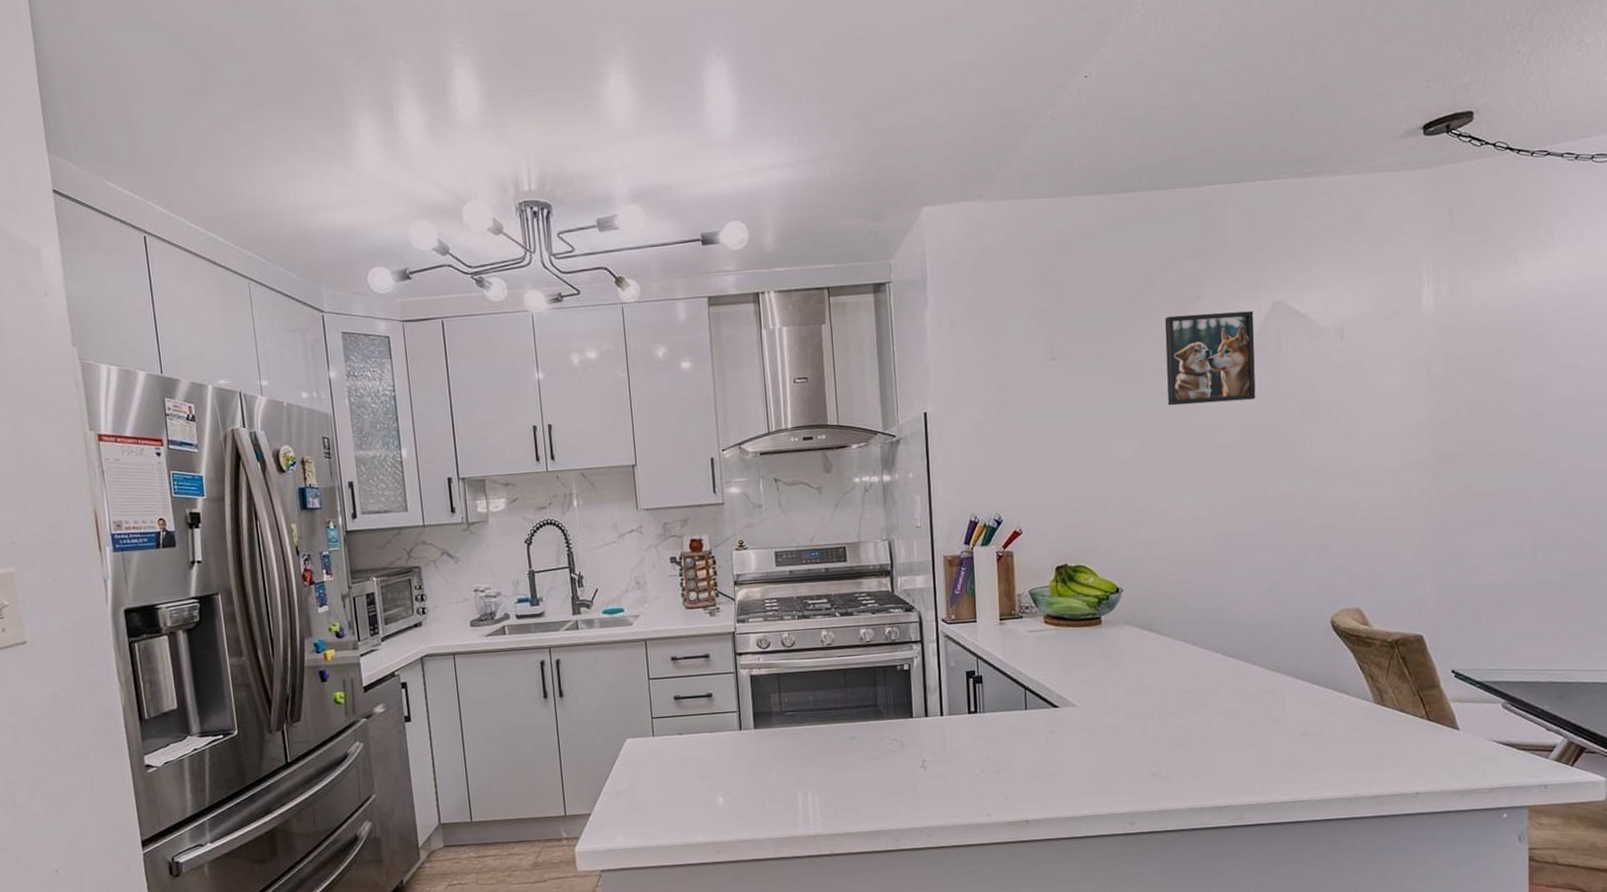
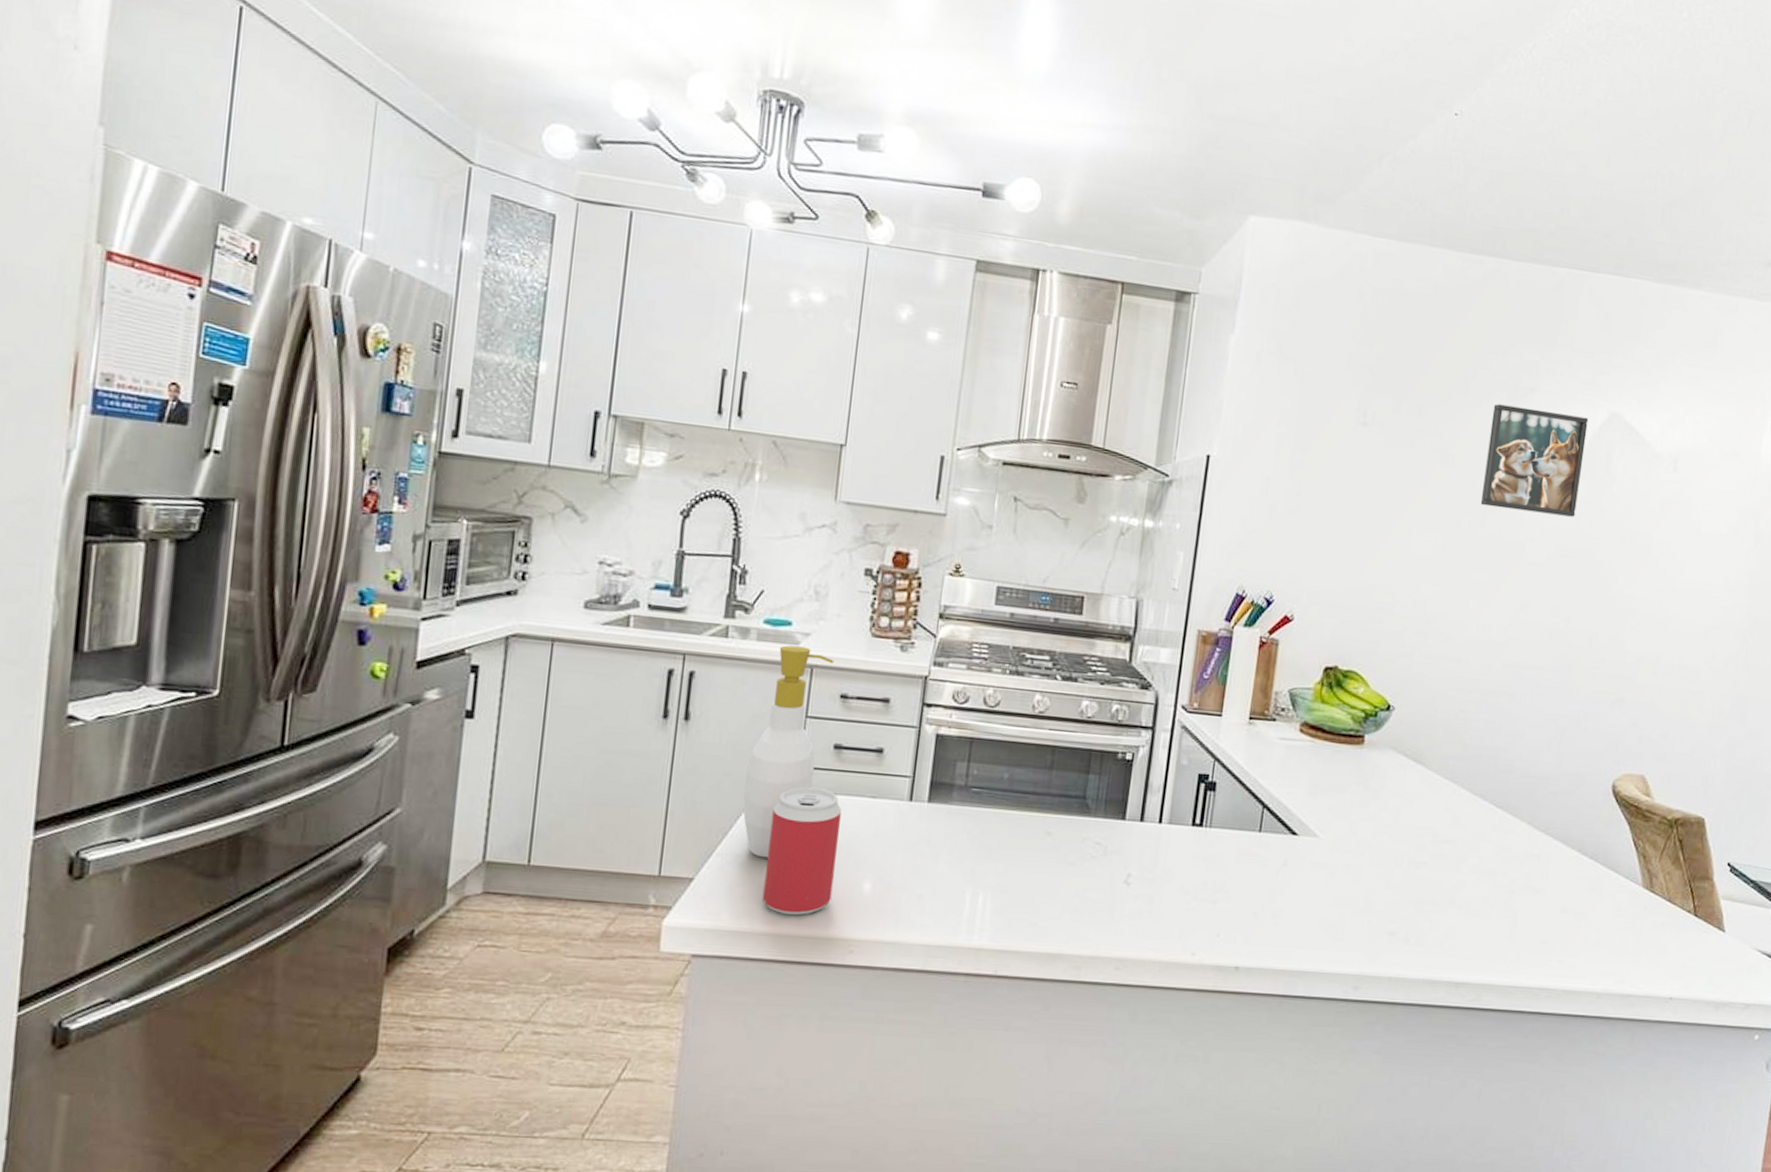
soap bottle: none [612,626,664,791] -> present [743,645,834,858]
beverage can: none [638,731,695,831] -> present [763,786,842,916]

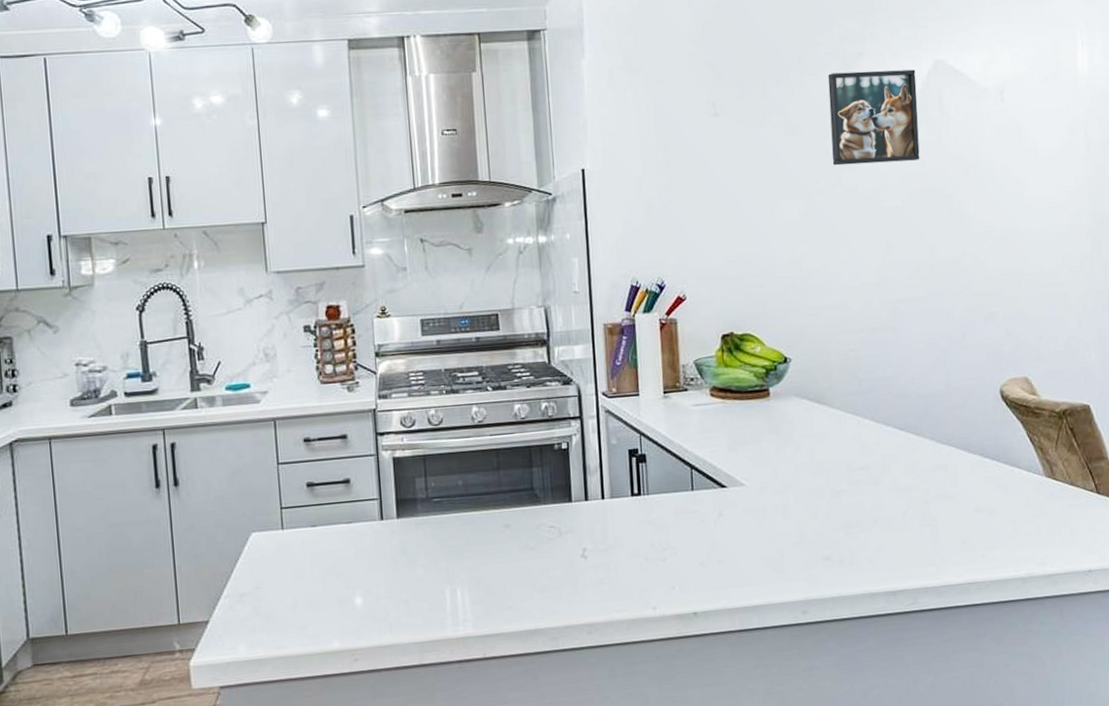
soap bottle: present [743,645,834,858] -> none [236,403,295,593]
beverage can: present [763,786,842,916] -> none [265,523,330,638]

